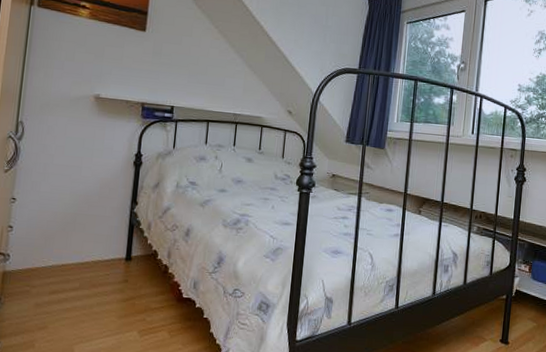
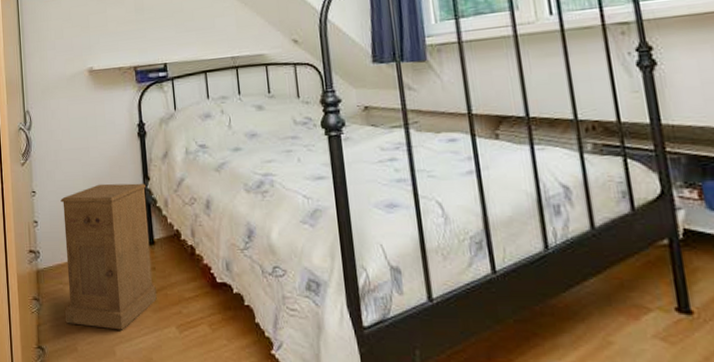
nightstand: none [27,201,133,332] -> present [60,183,157,330]

